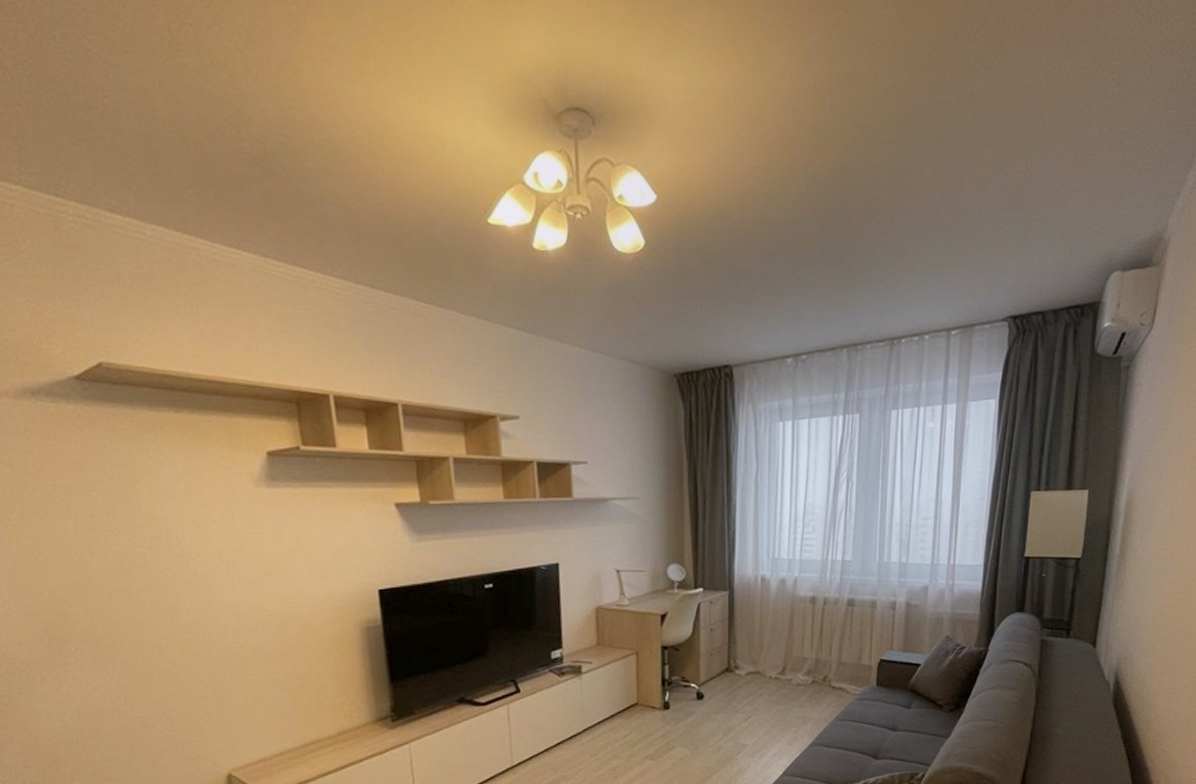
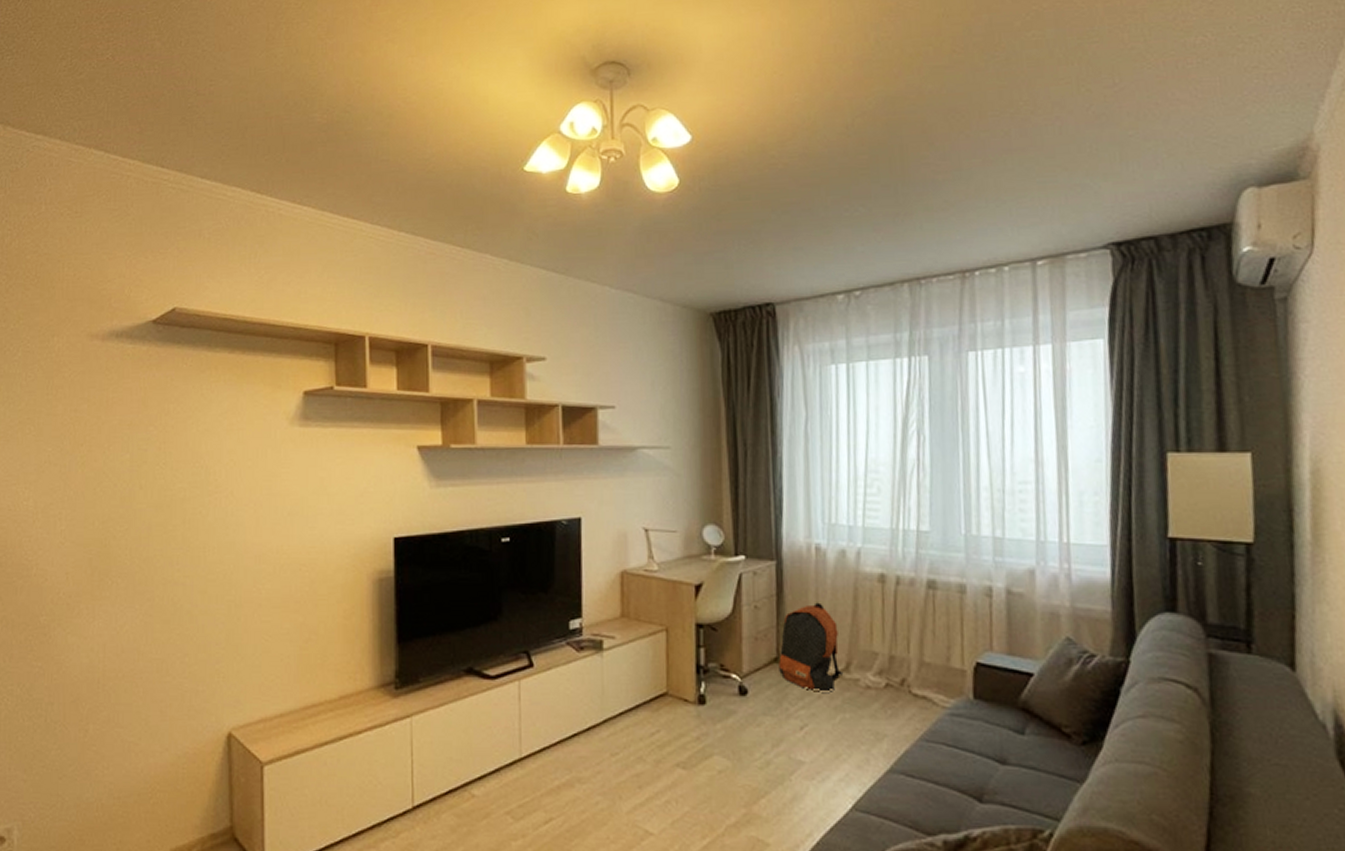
backpack: none [729,622,780,692] -> present [779,602,844,692]

